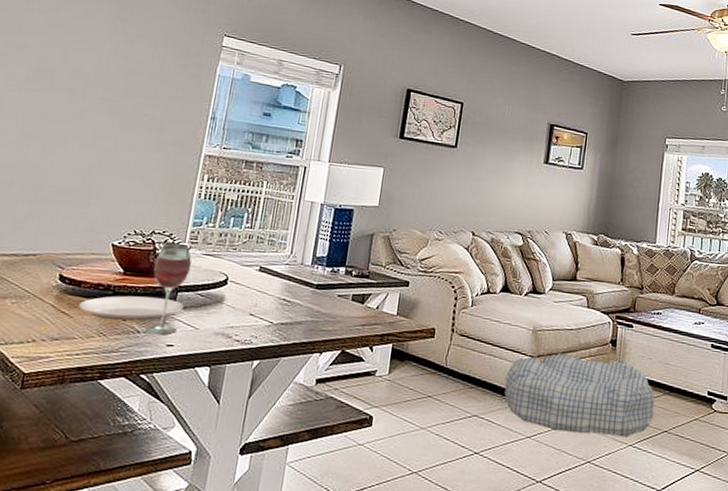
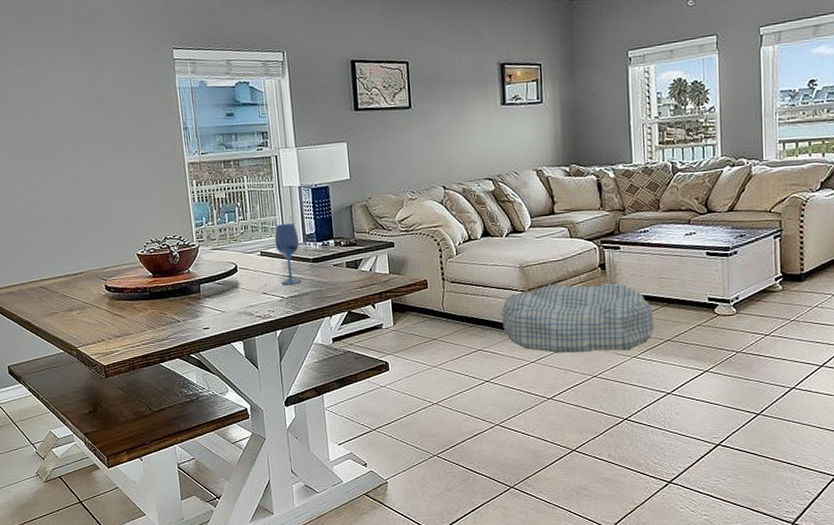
plate: present [78,295,184,321] -> none [126,291,208,316]
wineglass: present [145,243,192,335] -> none [174,244,208,322]
wineglass: none [274,240,308,311] -> present [274,223,302,286]

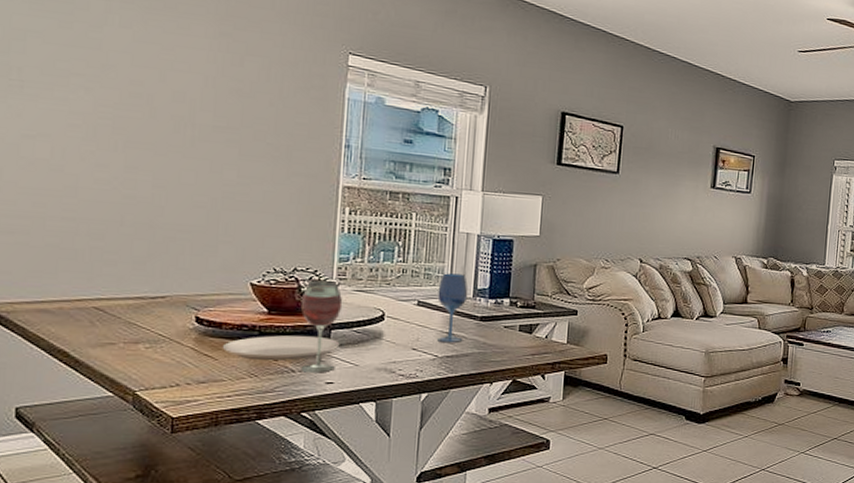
plate: none [126,291,208,316] -> present [222,335,340,361]
wineglass: none [174,244,208,322] -> present [300,280,343,373]
dog bed: present [501,283,654,353] -> none [679,372,825,446]

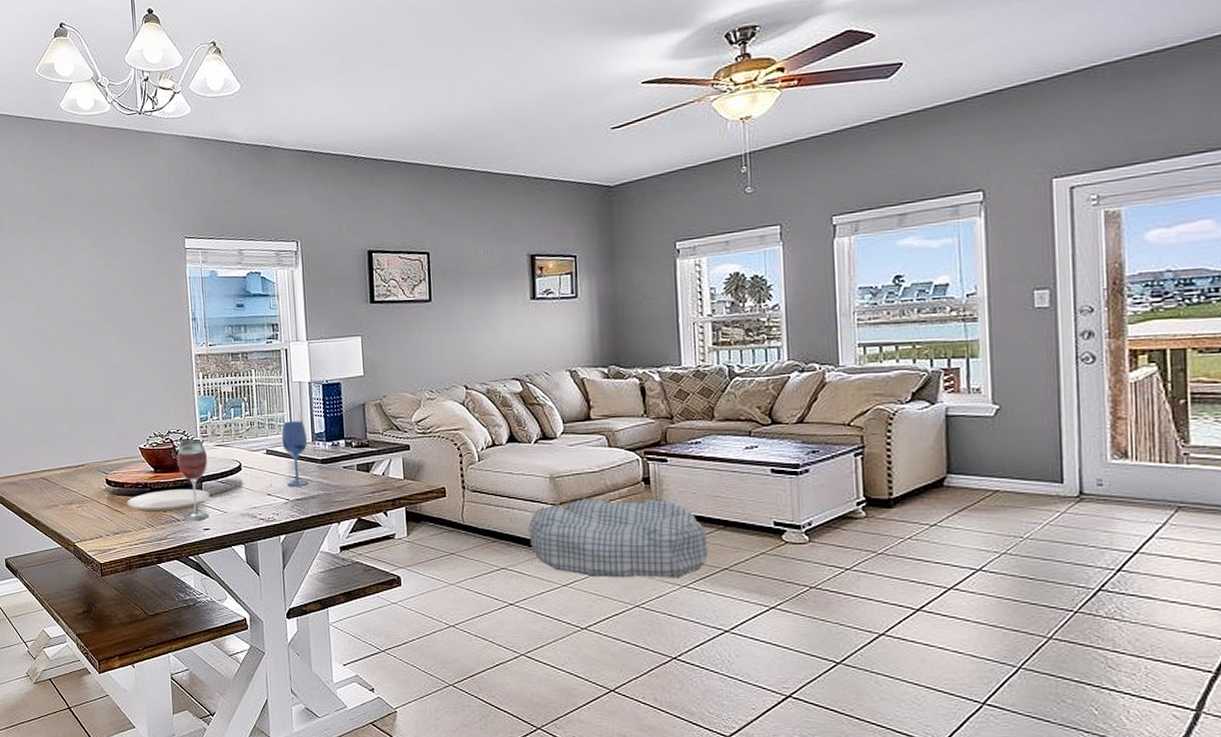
dog bed: none [679,372,825,446] -> present [528,497,708,578]

